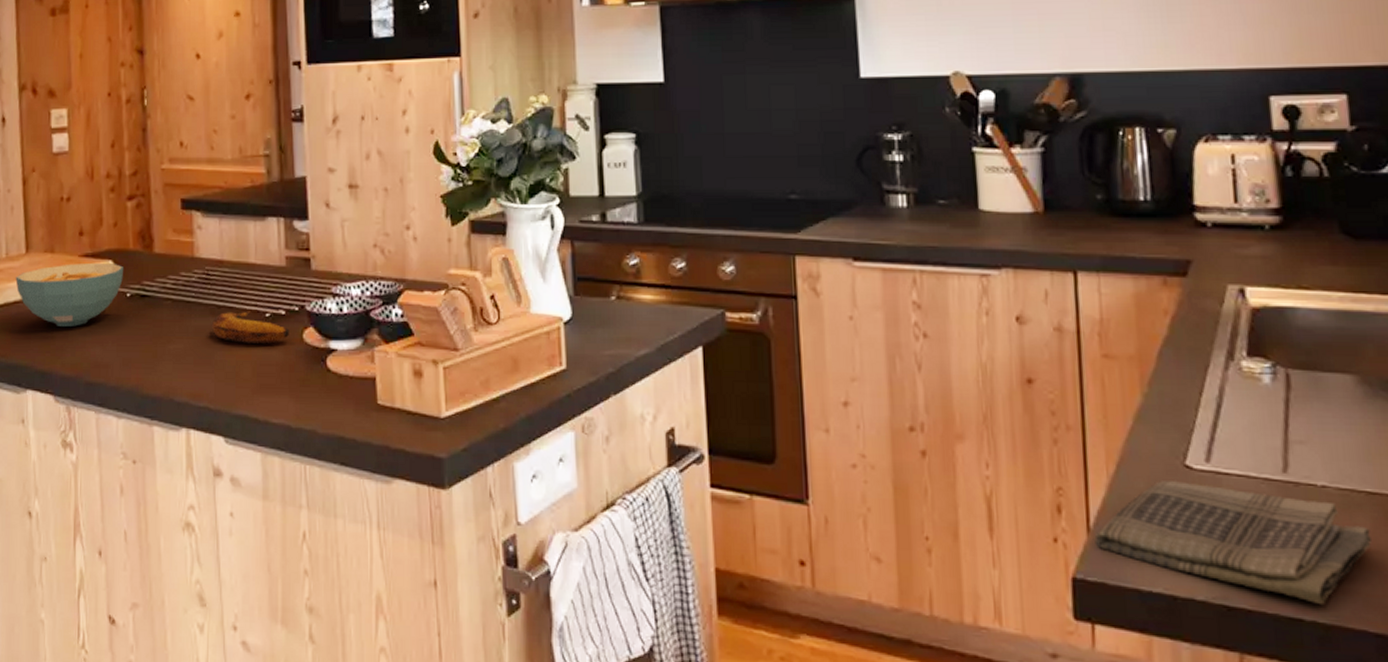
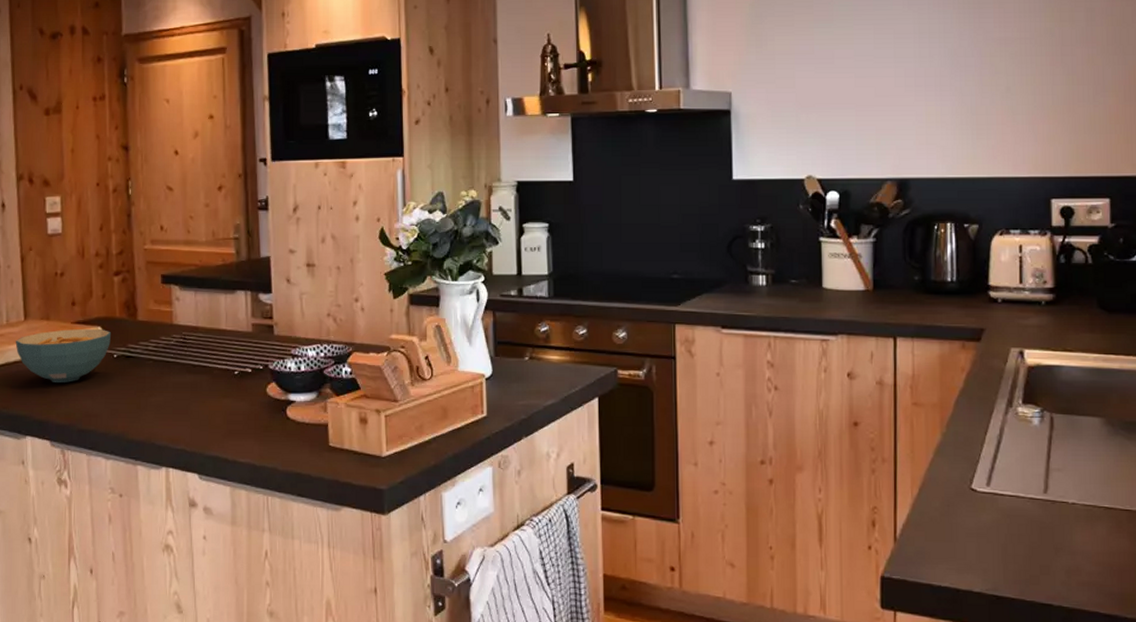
banana: present [211,311,289,344] -> none [187,369,255,397]
dish towel: present [1094,481,1373,606] -> none [899,501,1107,594]

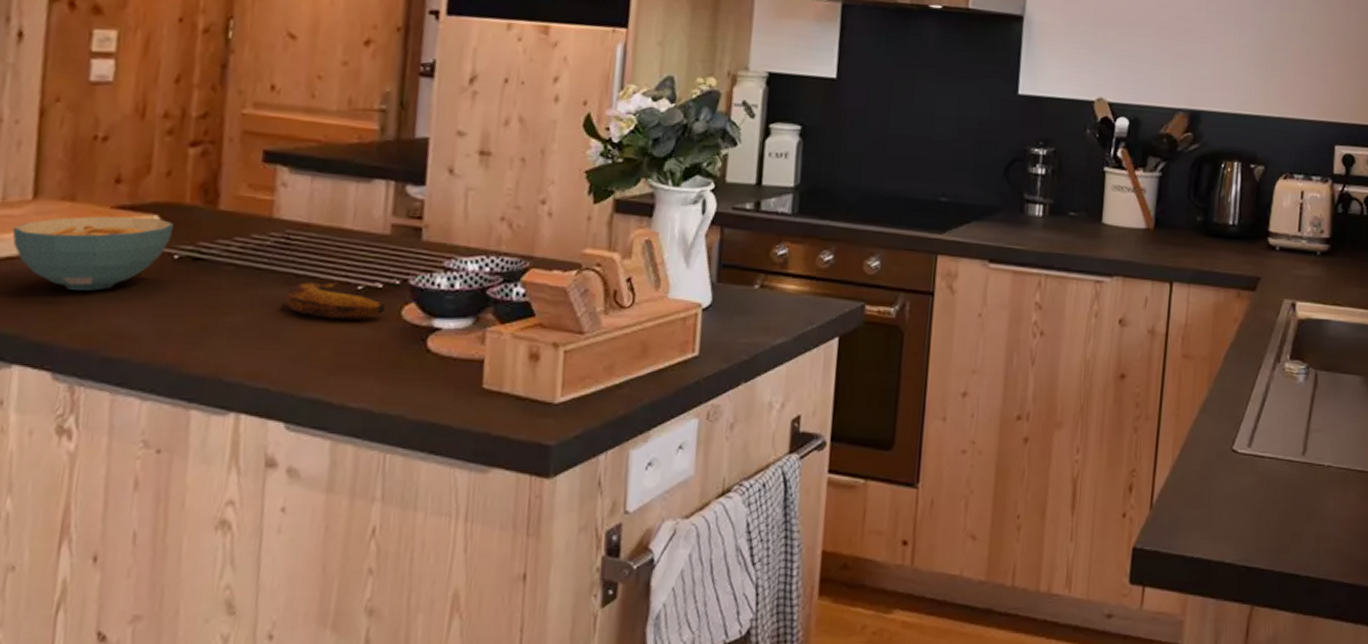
banana: none [187,369,255,397] -> present [284,282,385,320]

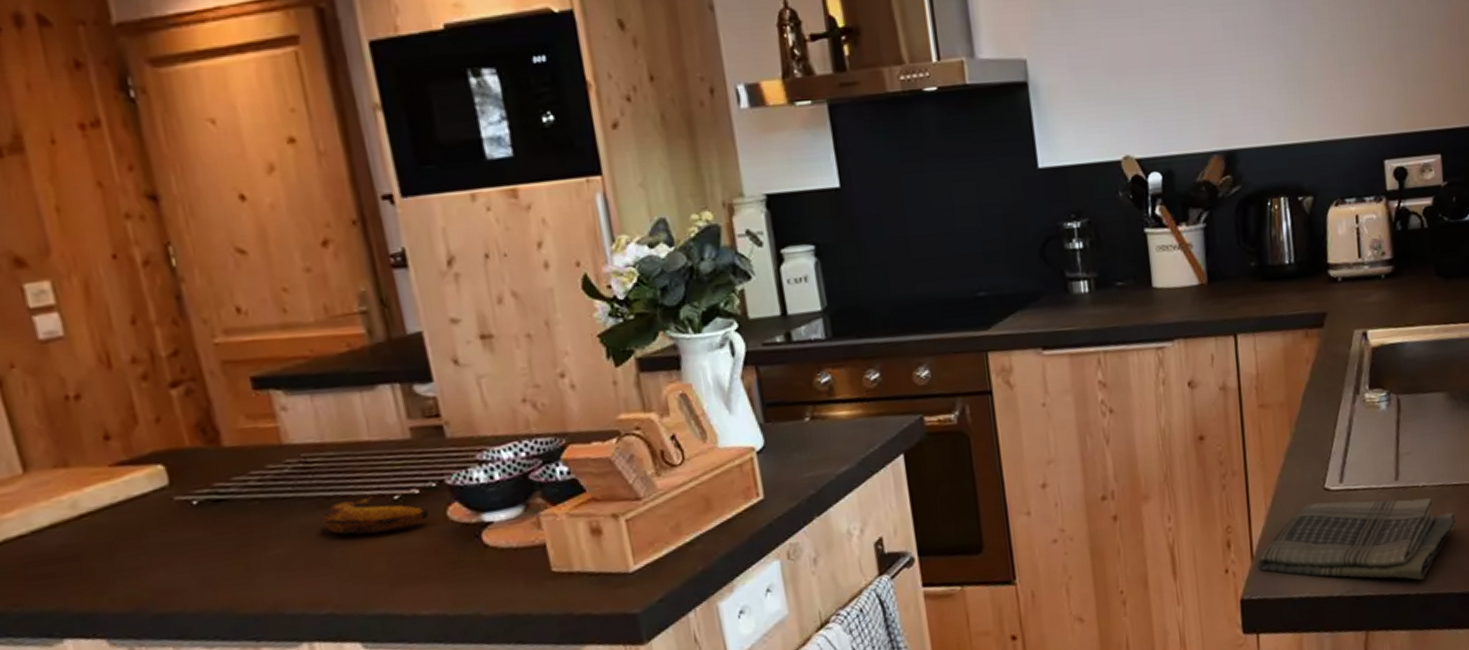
cereal bowl: present [12,216,175,292] -> none [13,468,183,556]
dish towel: none [1155,463,1357,563] -> present [1257,497,1457,581]

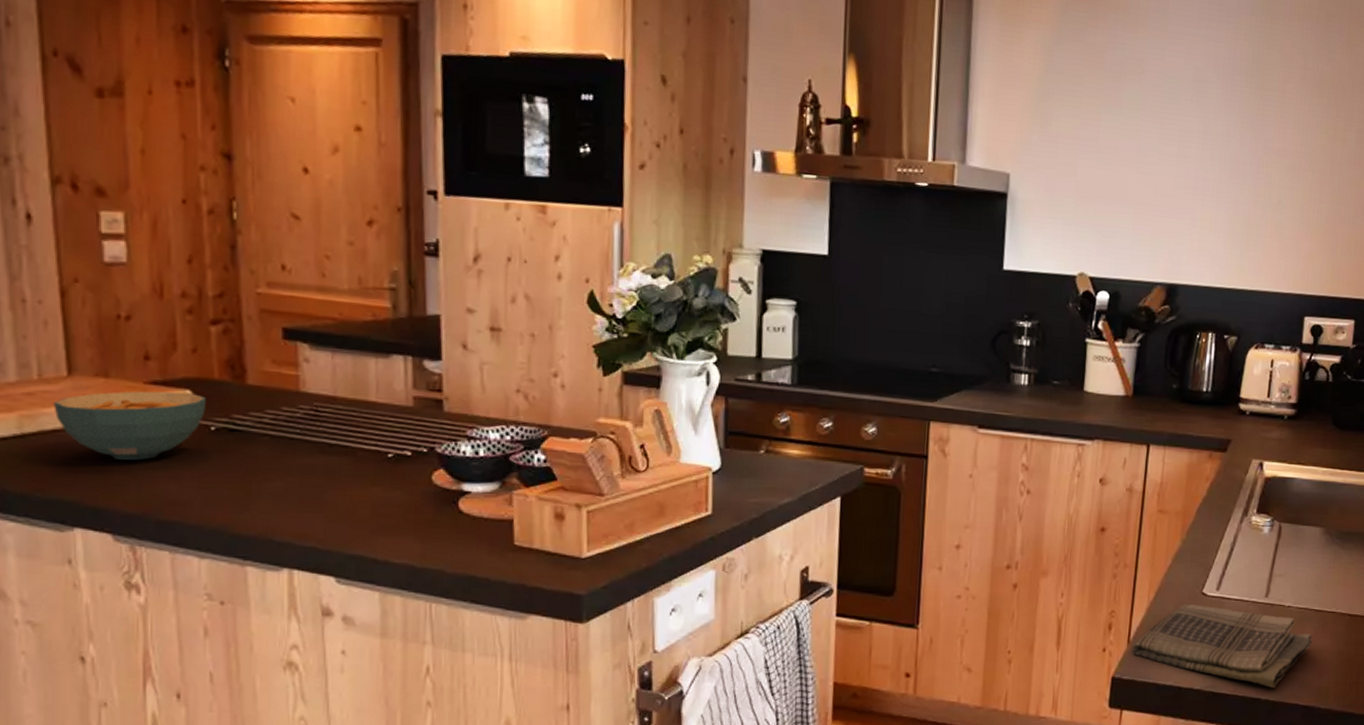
cereal bowl: none [13,468,183,556] -> present [53,391,207,461]
banana: present [321,496,429,535] -> none [320,450,416,485]

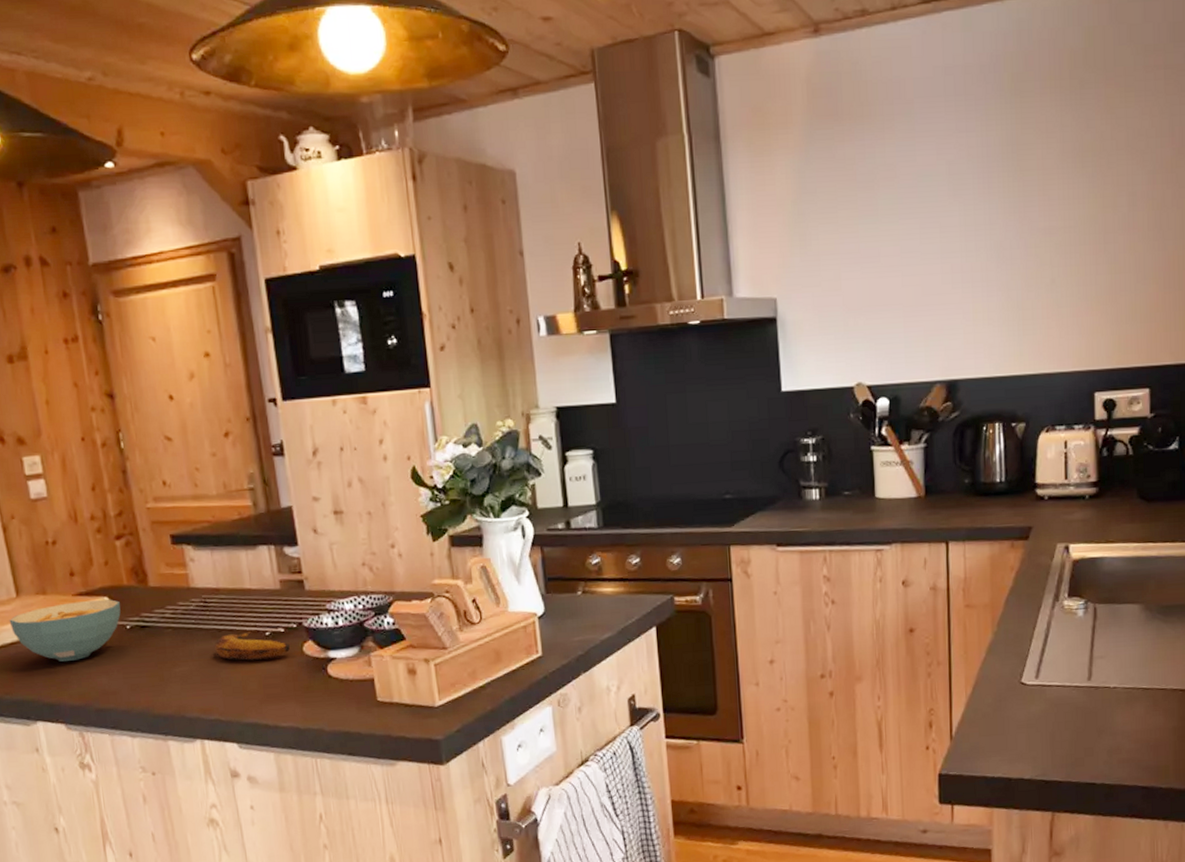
banana: none [320,450,416,485] -> present [214,631,290,661]
dish towel: present [1131,604,1313,689] -> none [955,695,1145,772]

